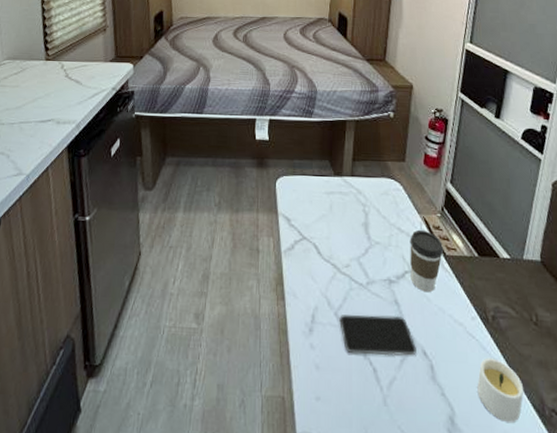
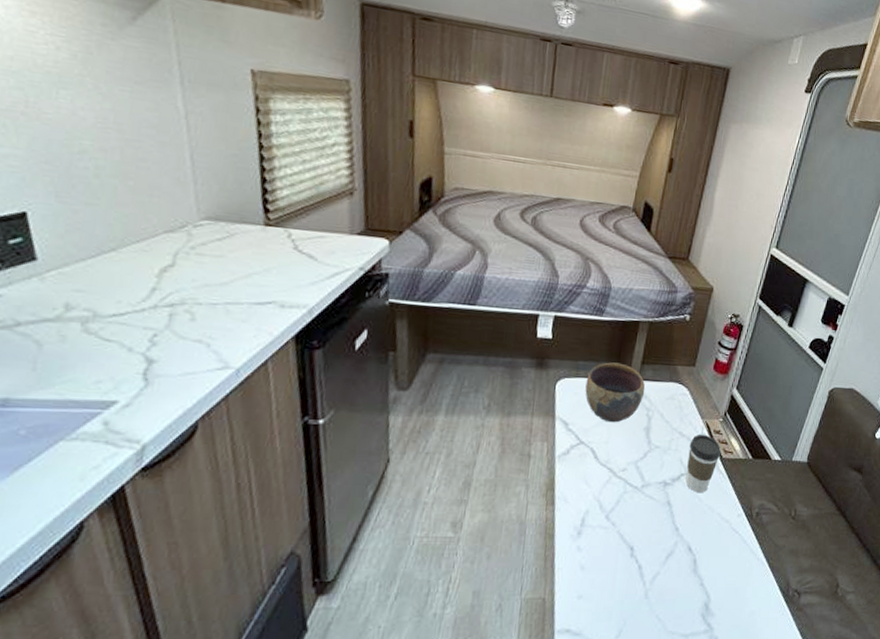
bowl: none [303,160,359,219] -> present [585,362,645,423]
smartphone: present [339,315,416,356] -> none [609,515,683,554]
candle: present [477,358,524,422] -> none [733,550,774,604]

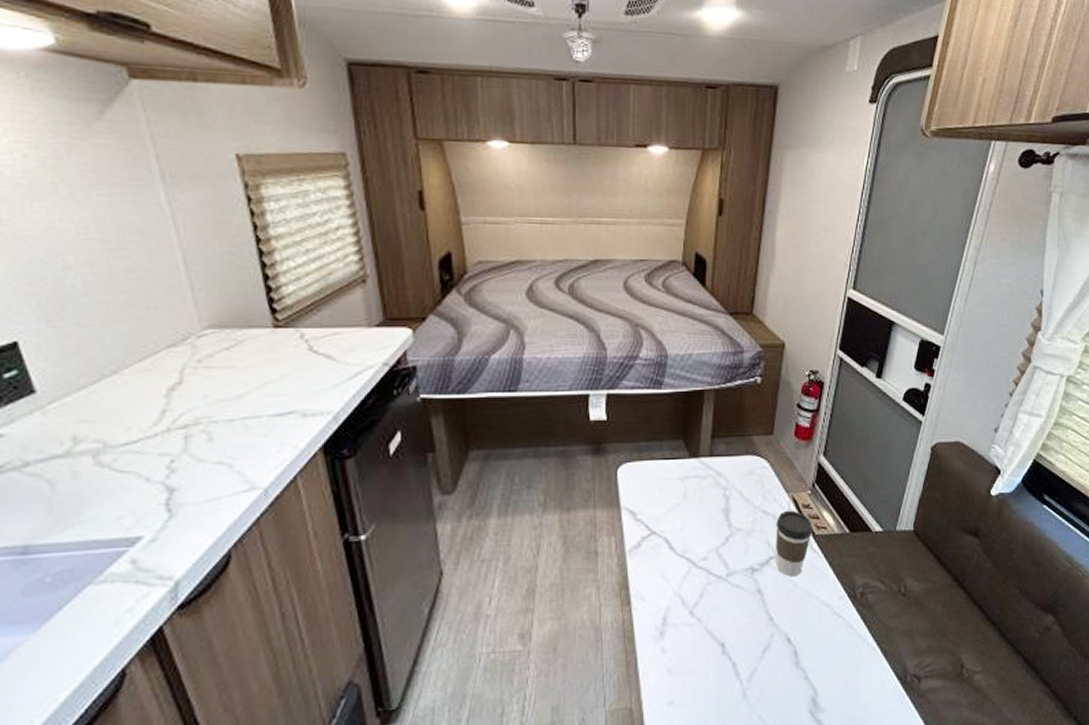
bowl: present [585,362,645,423] -> none [651,439,719,508]

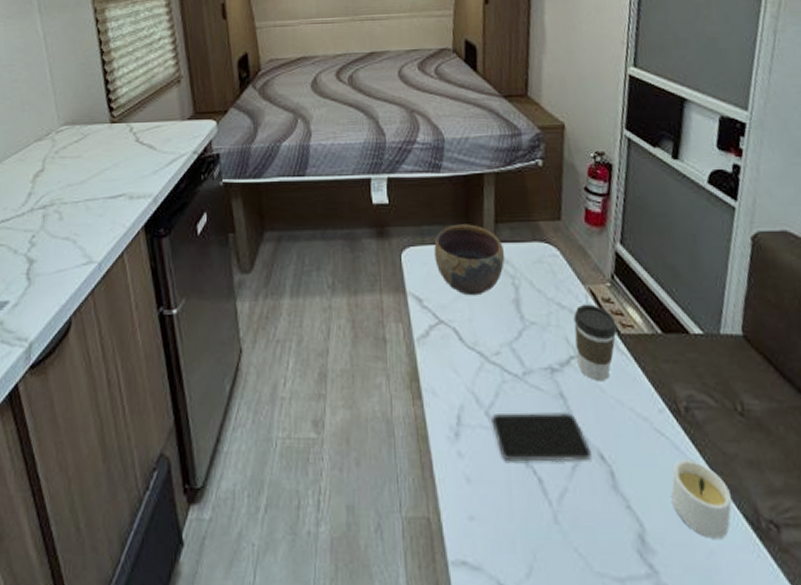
bowl: none [651,439,719,508] -> present [434,224,505,296]
smartphone: none [695,604,780,652] -> present [491,411,591,463]
candle: none [842,634,887,694] -> present [671,459,732,539]

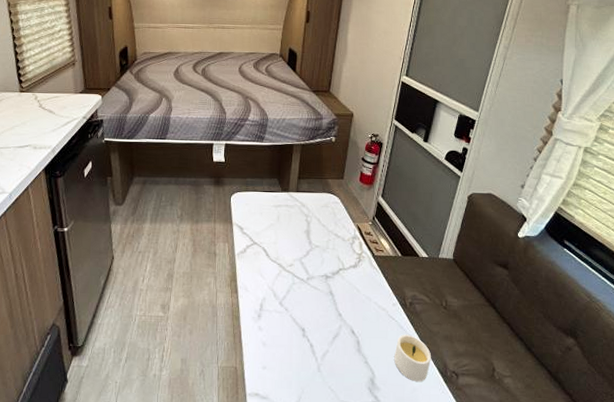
bowl: present [434,224,505,296] -> none [254,178,303,227]
smartphone: present [491,411,591,463] -> none [283,303,346,335]
coffee cup: present [573,304,618,382] -> none [344,235,373,285]

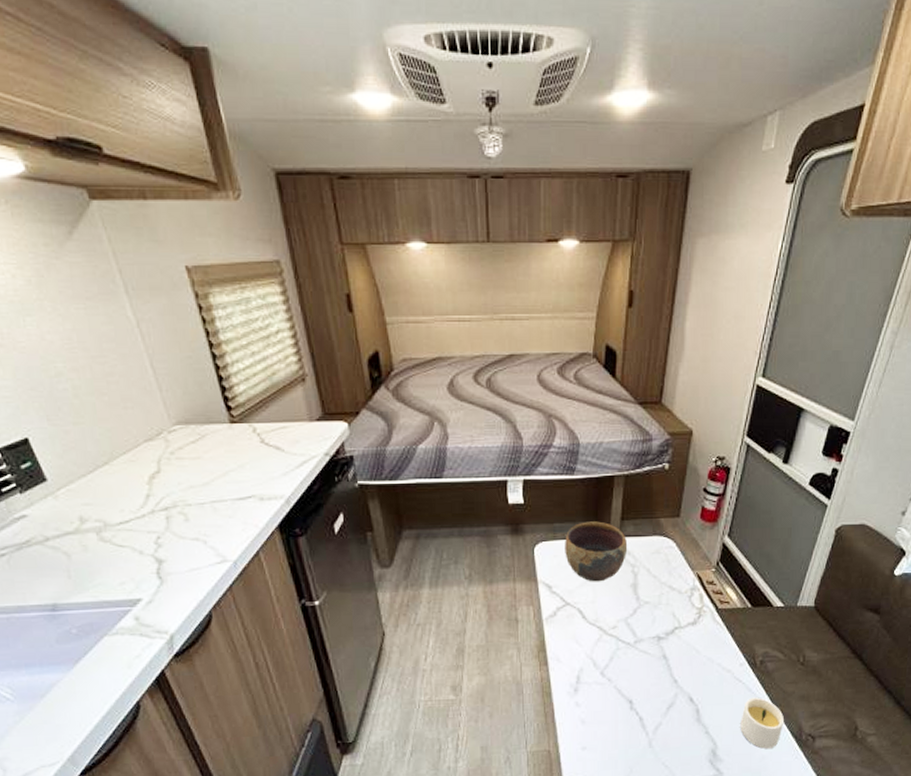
bowl: none [254,178,303,227] -> present [565,521,628,582]

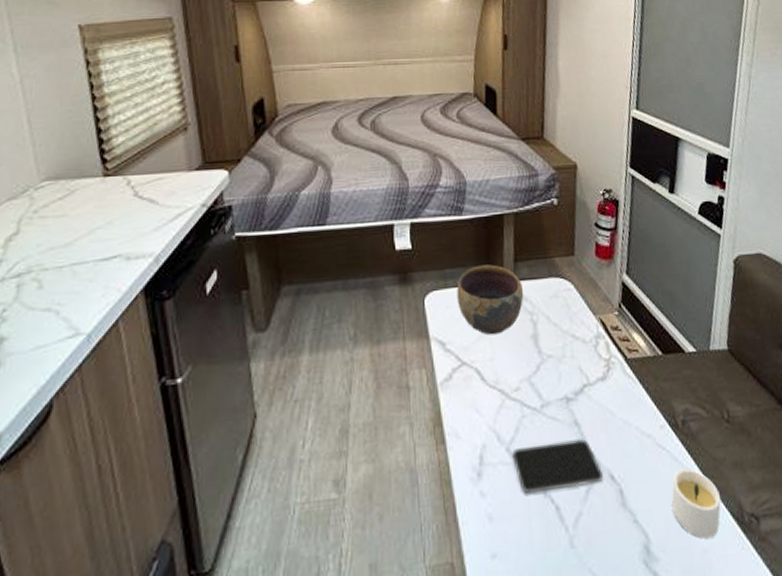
smartphone: none [605,668,683,707] -> present [512,438,603,494]

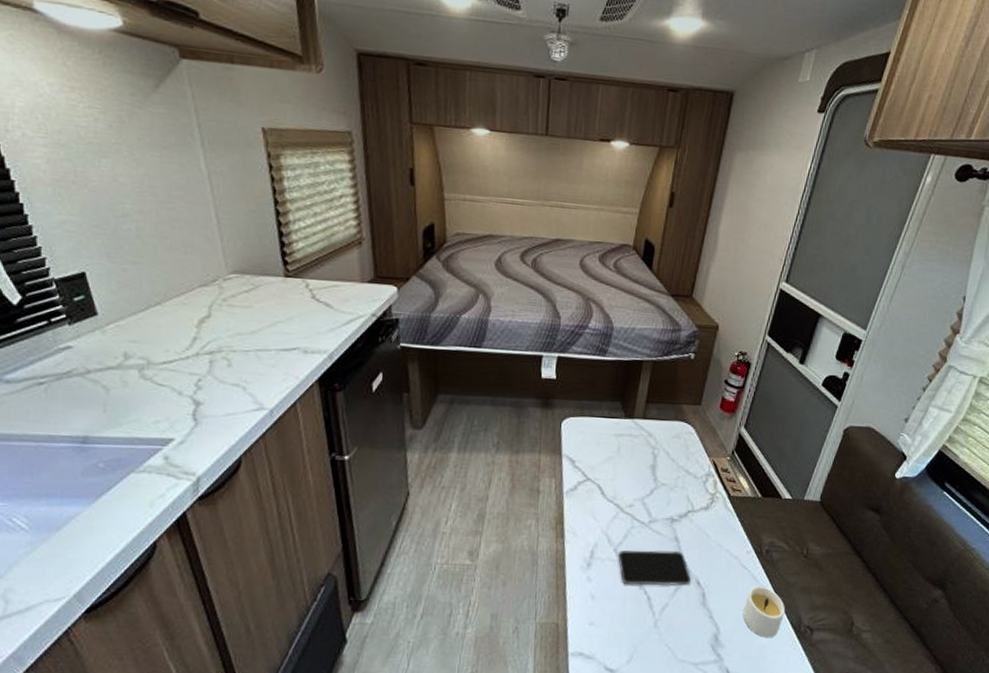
bowl: present [456,264,524,335] -> none [590,401,650,461]

